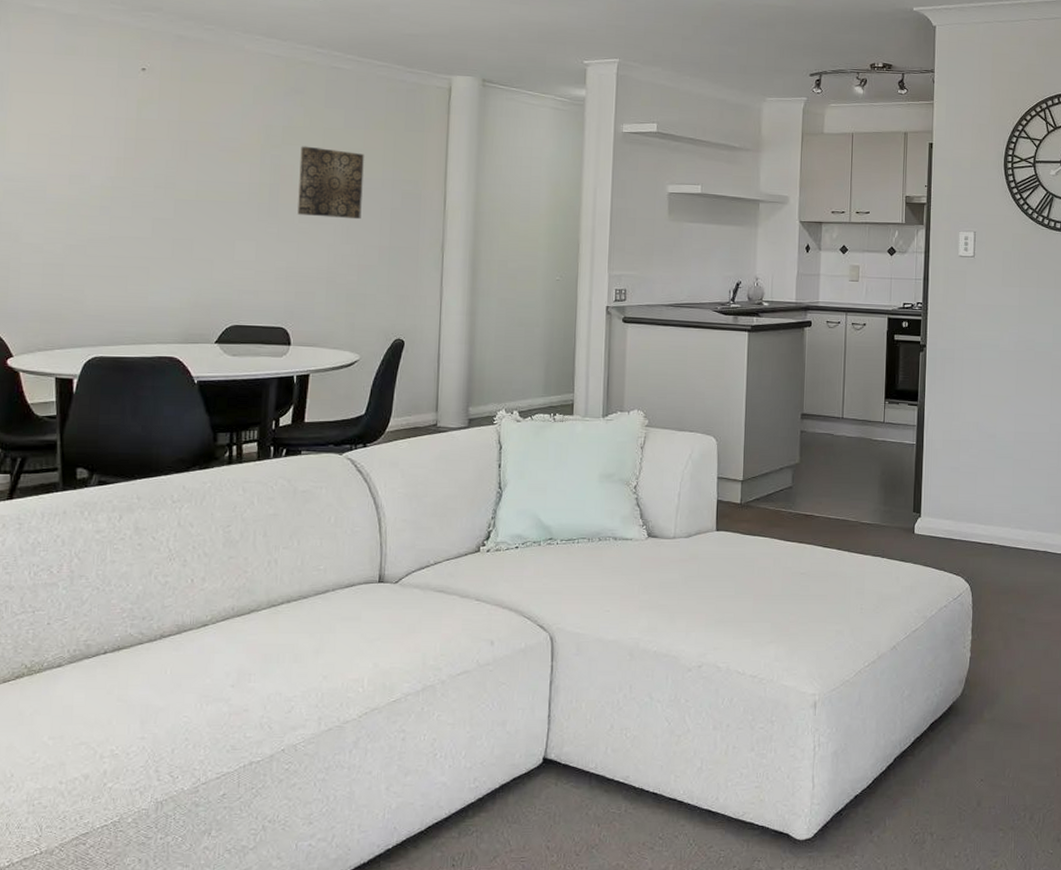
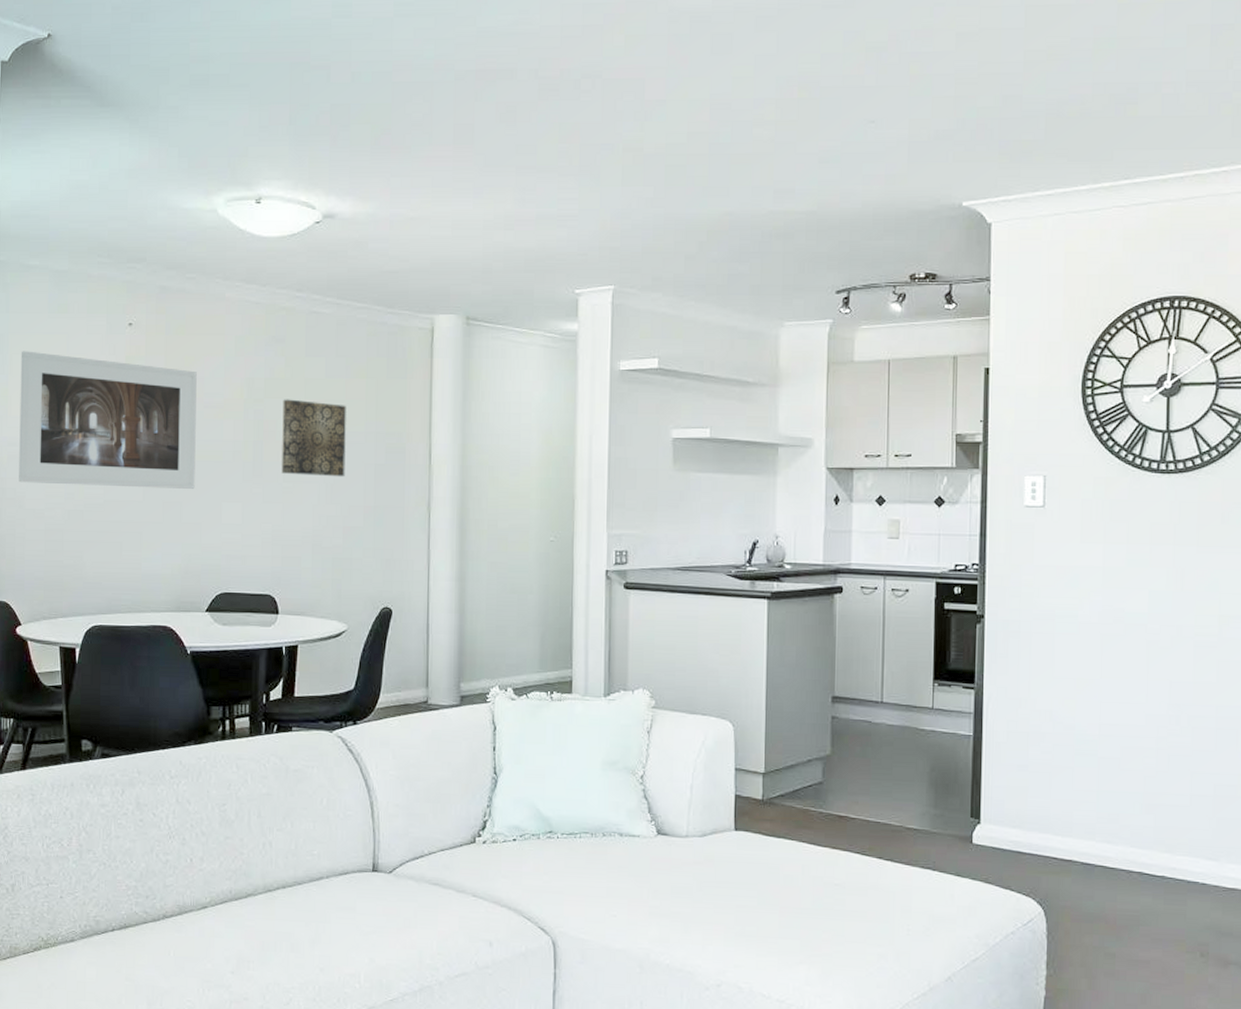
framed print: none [15,89,213,227] -> present [19,351,197,489]

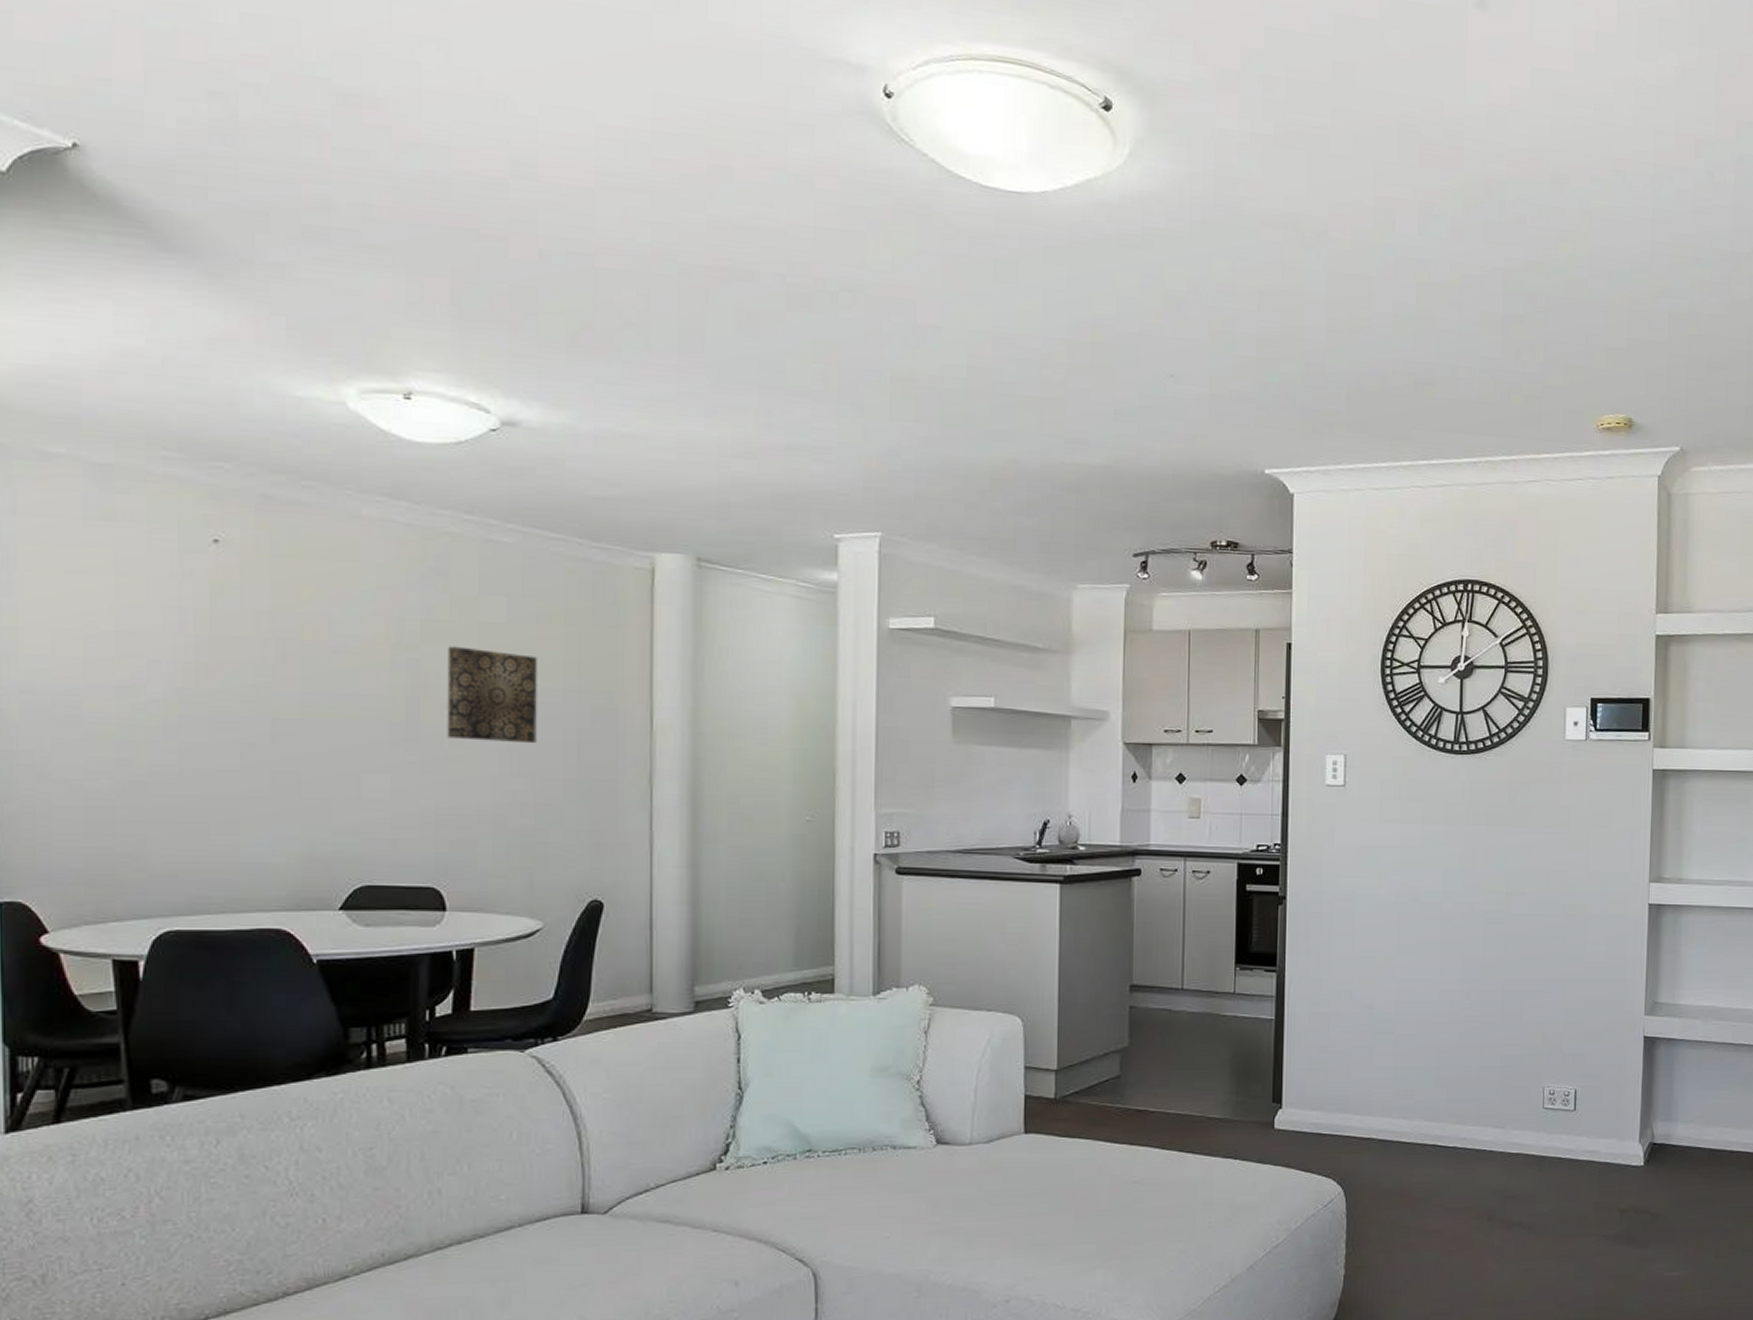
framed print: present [19,351,197,489] -> none [38,567,320,755]

